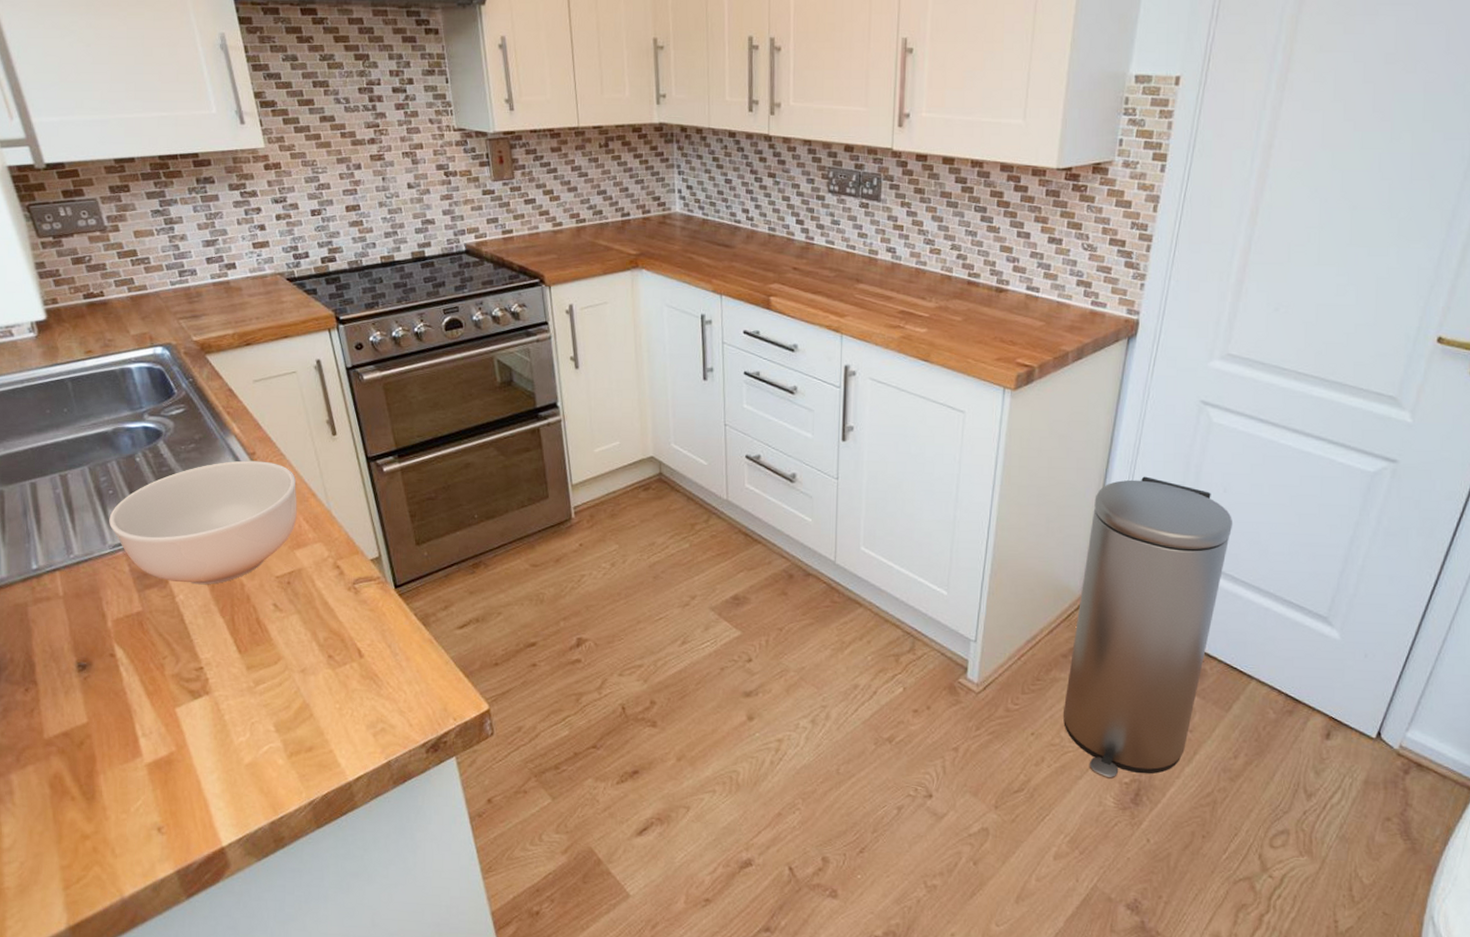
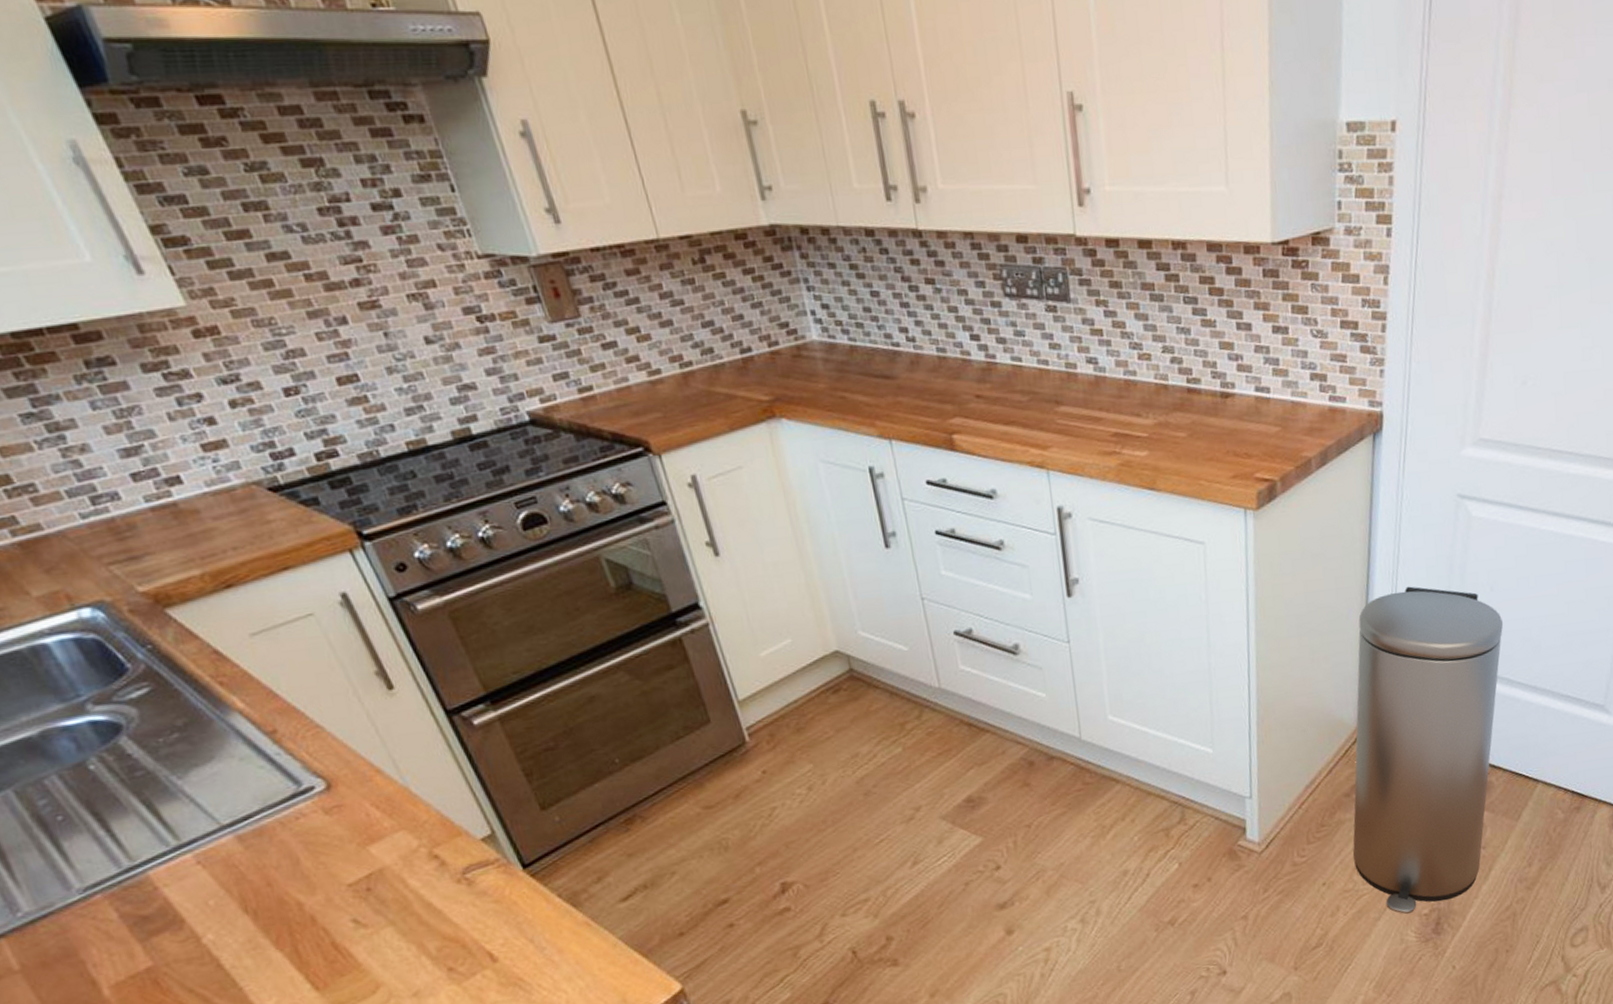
bowl: present [109,460,297,585] -> none [66,738,361,920]

